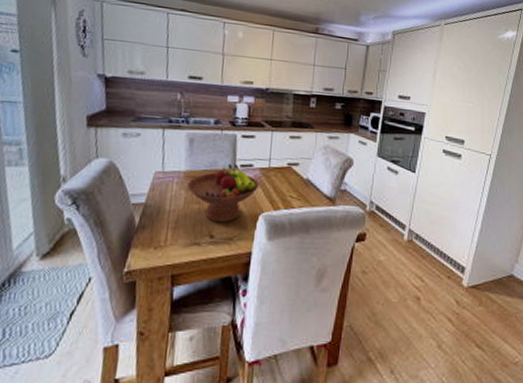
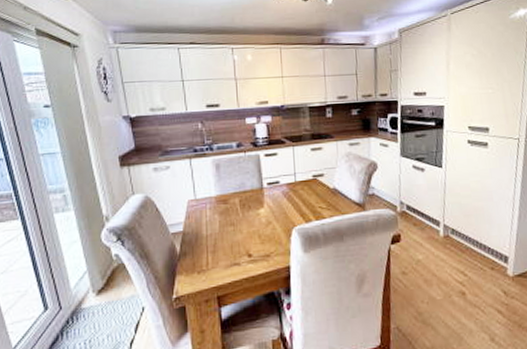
fruit bowl: present [187,164,260,223] -> none [220,183,289,242]

